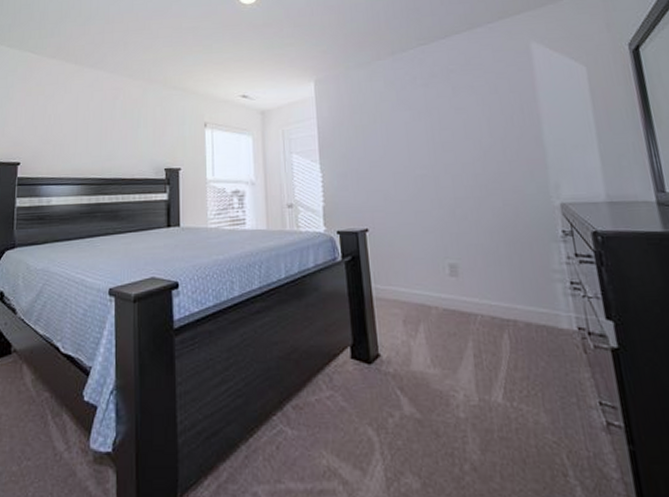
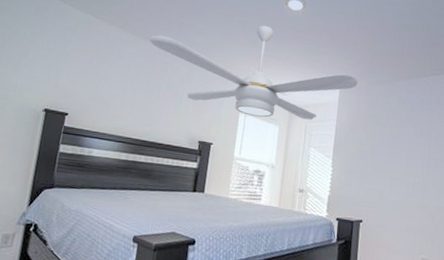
ceiling fan: none [95,27,334,130] -> present [149,25,358,120]

